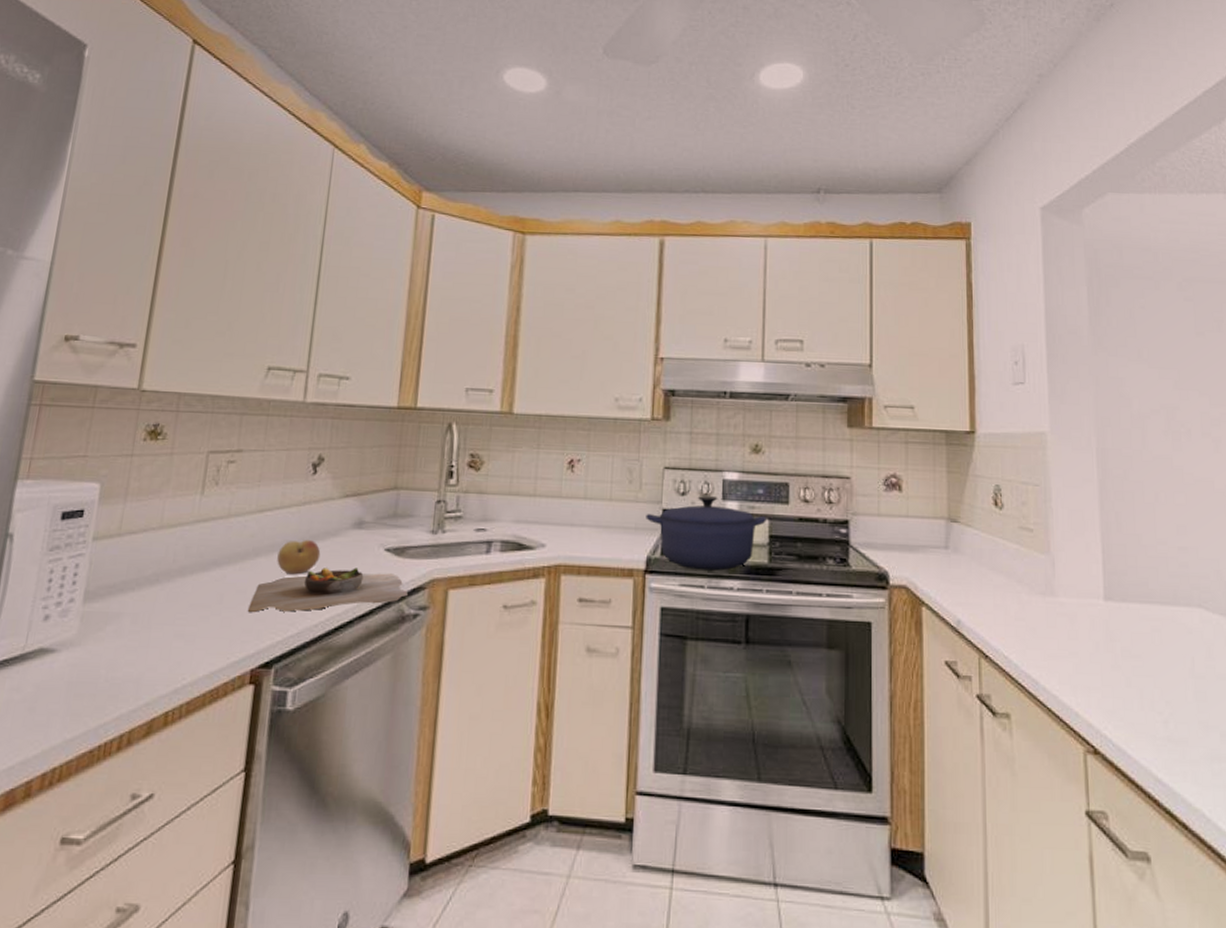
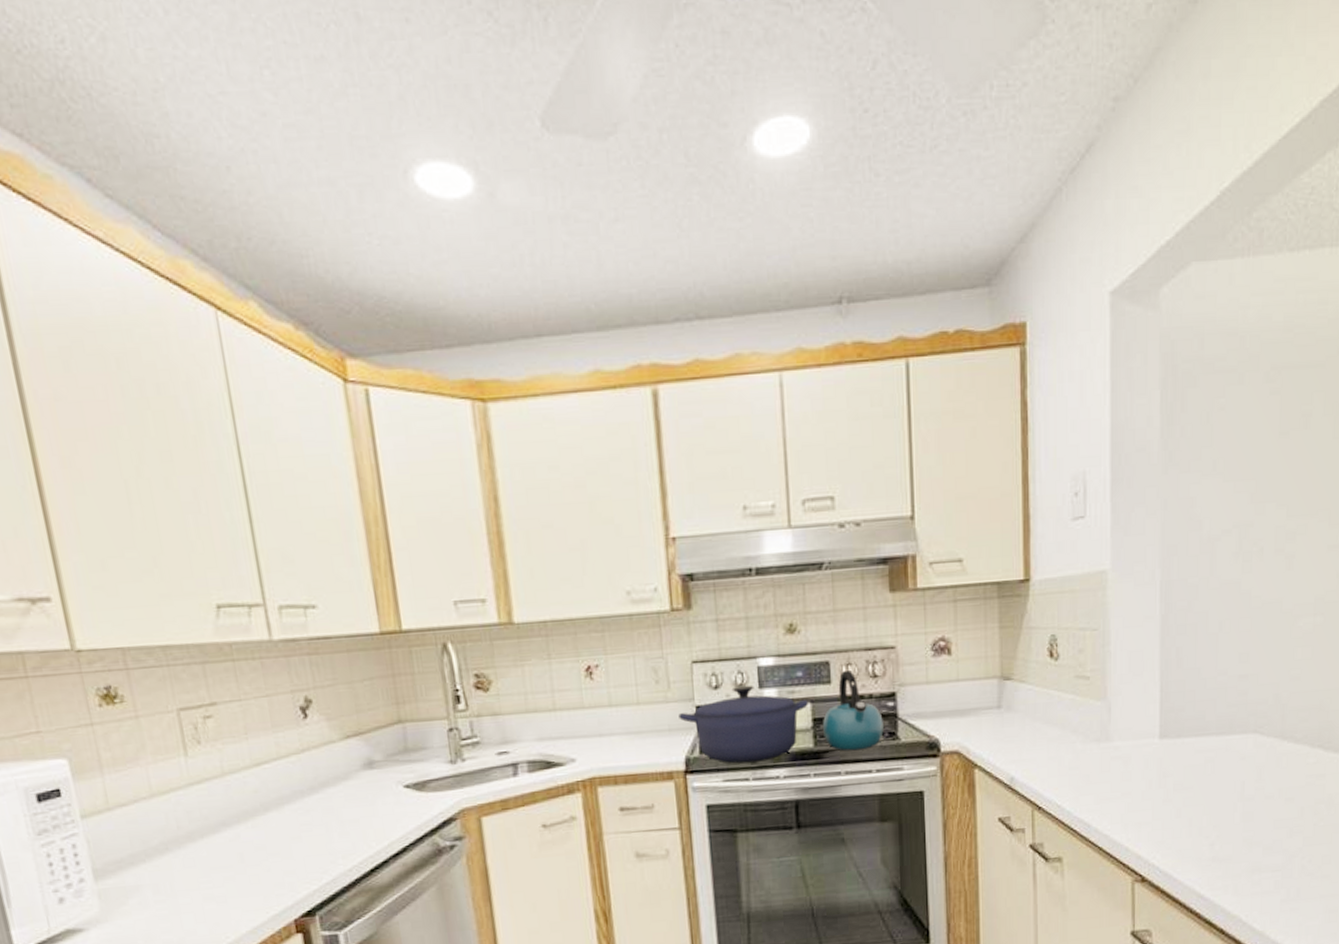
cutting board: present [247,568,409,613] -> none [273,808,440,868]
fruit: present [277,539,321,575] -> none [288,786,336,825]
kettle: none [777,493,835,573] -> present [822,669,884,751]

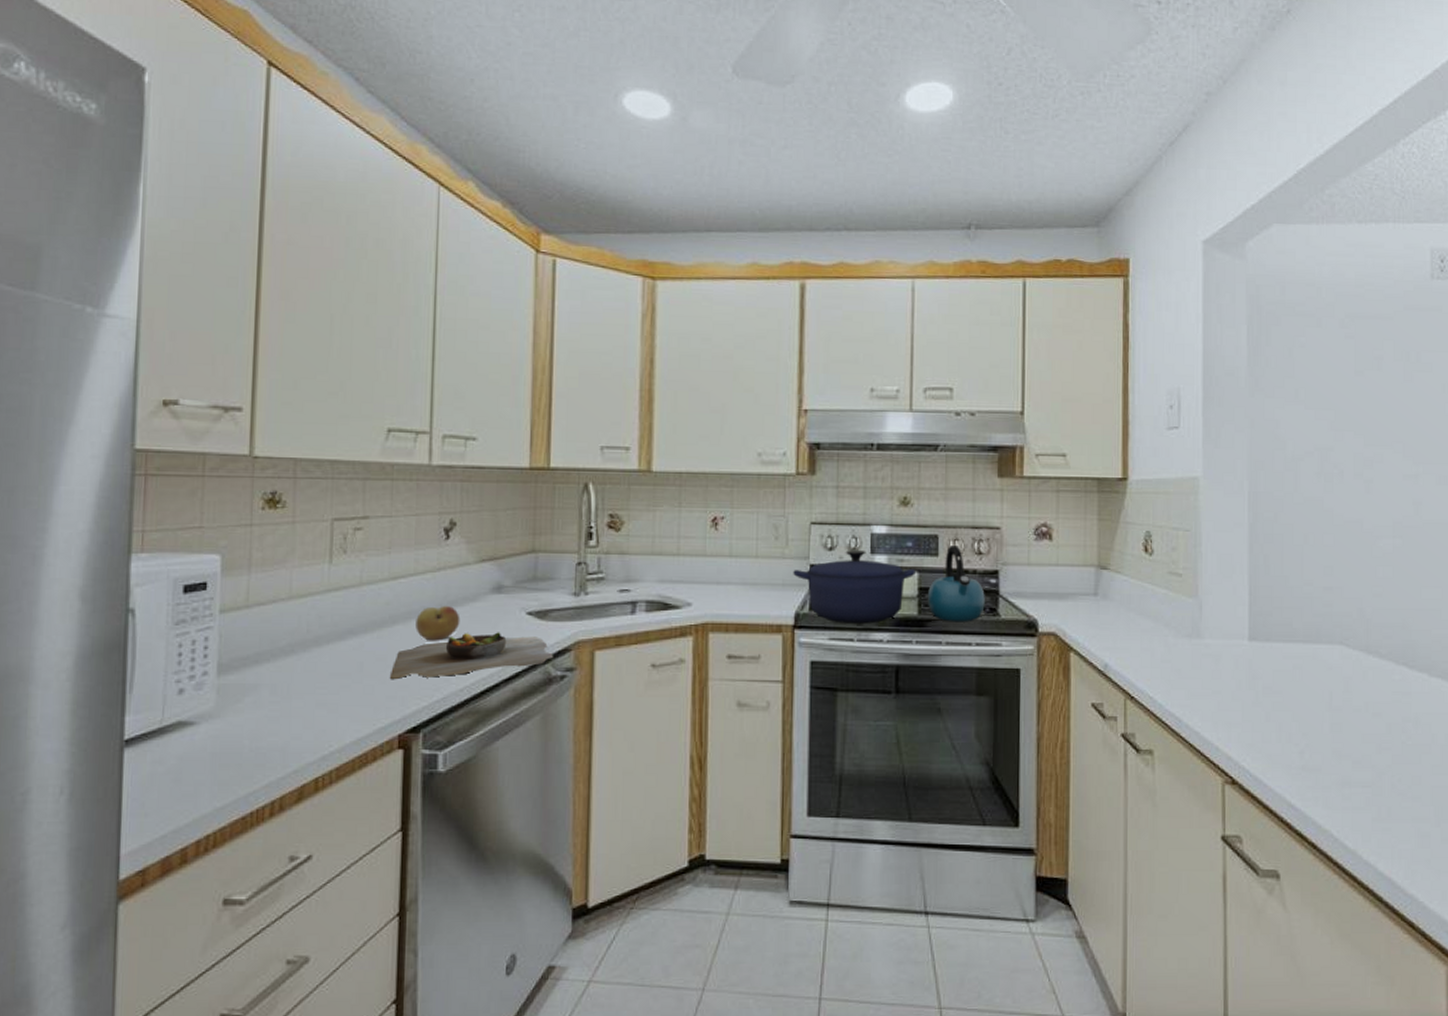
cutting board: none [273,808,440,868] -> present [389,632,554,680]
fruit: none [288,786,336,825] -> present [416,605,460,641]

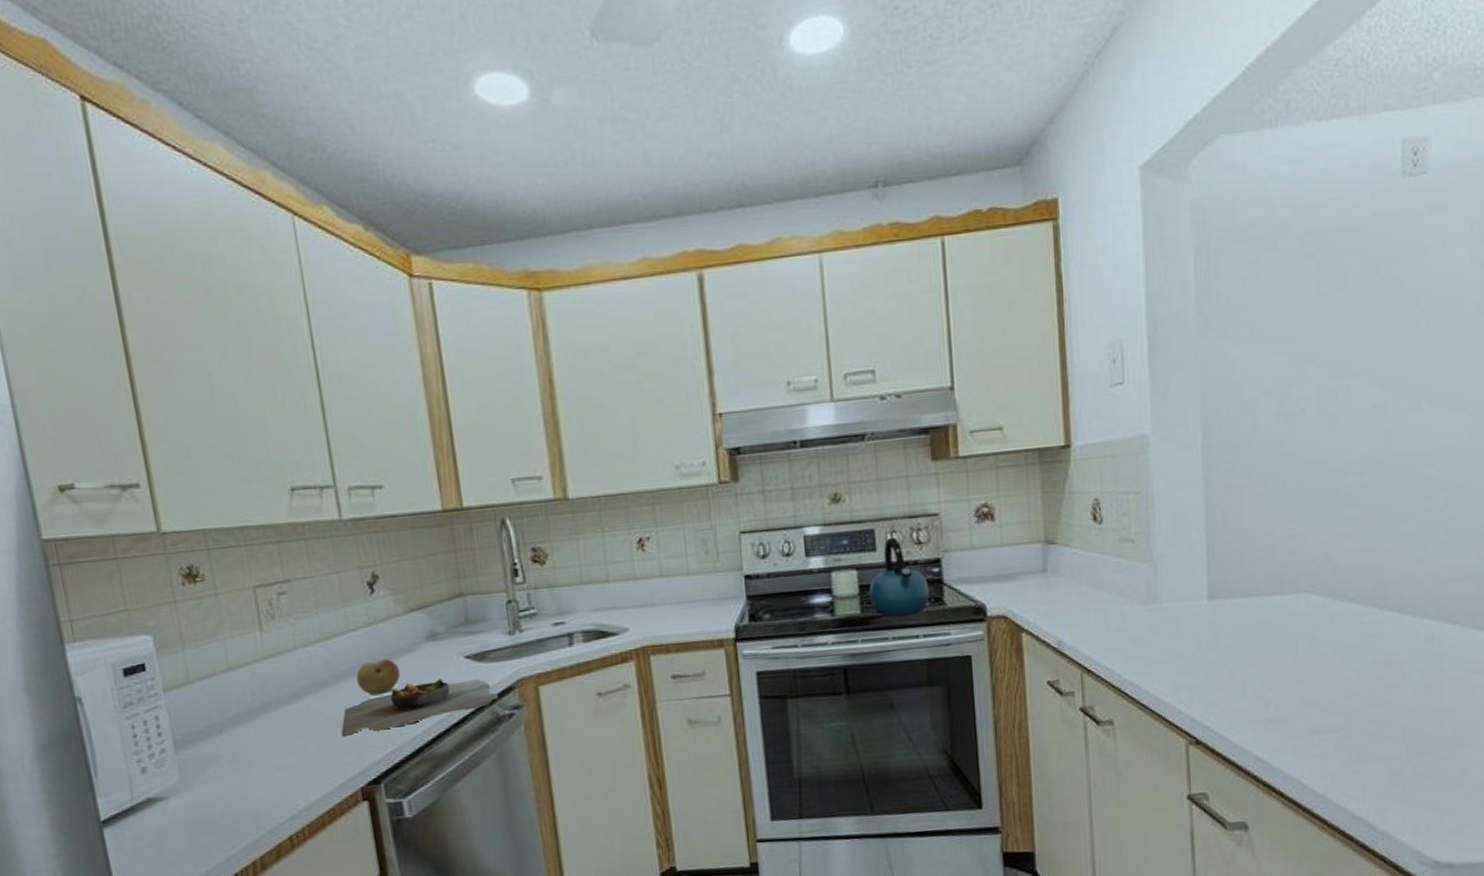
cooking pot: present [793,549,915,624] -> none [728,553,854,632]

